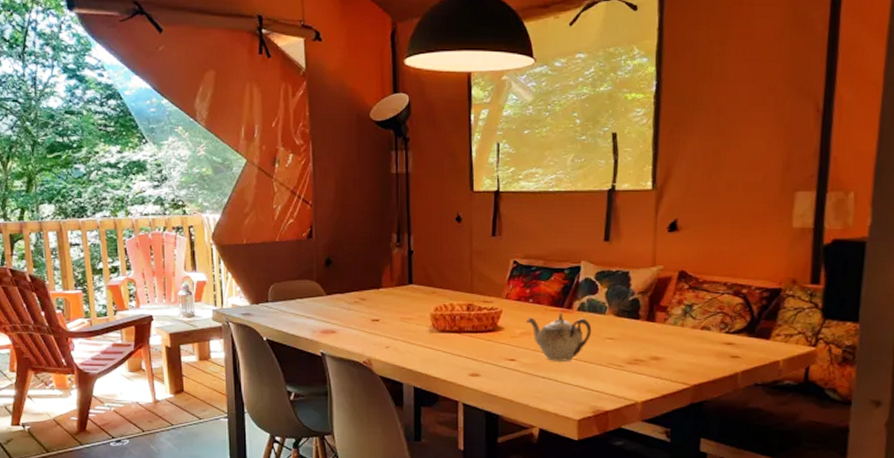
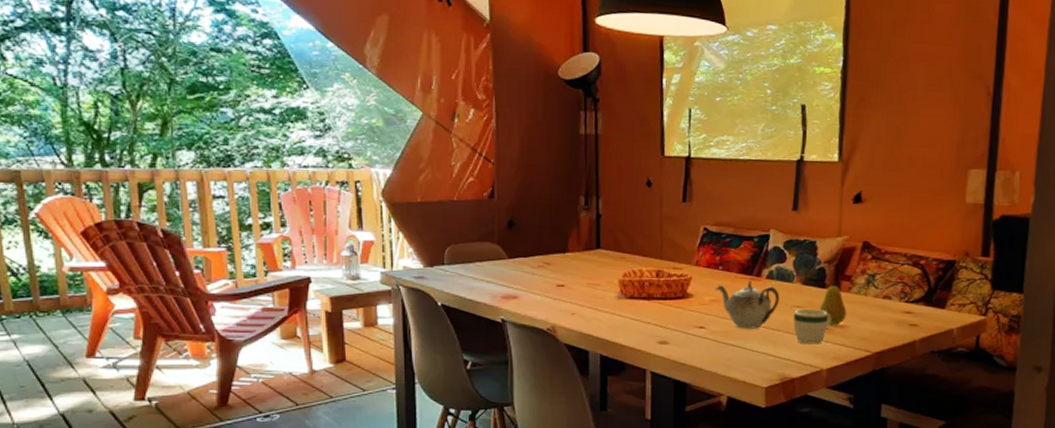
mug: none [606,340,646,377] -> present [793,308,832,345]
fruit: none [633,311,662,358] -> present [819,280,847,326]

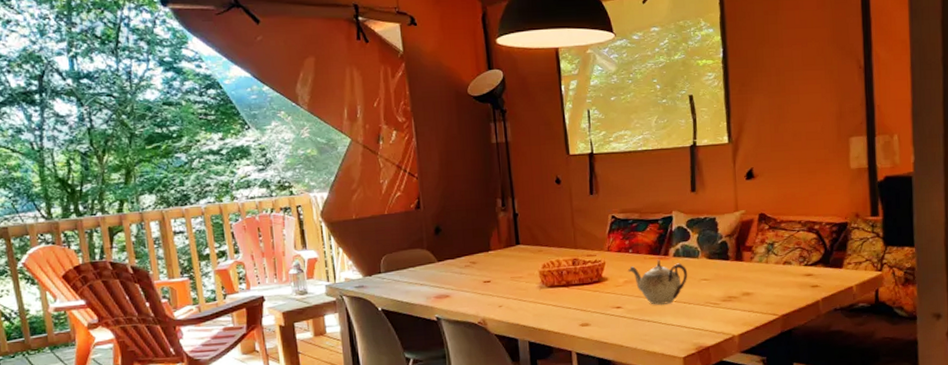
mug: present [793,308,832,345] -> none [702,280,738,314]
fruit: present [819,280,847,326] -> none [725,251,751,294]

